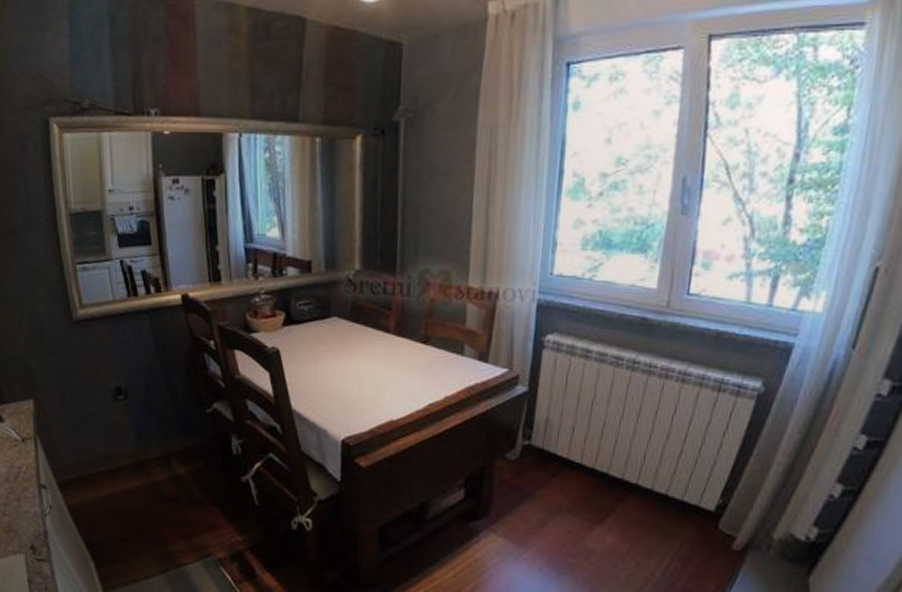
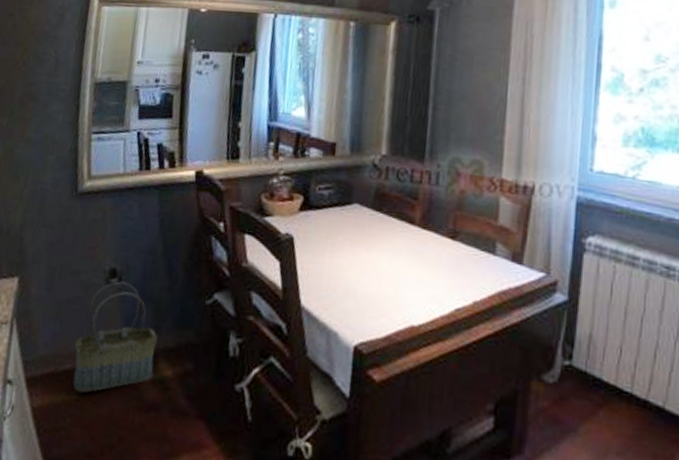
basket: none [95,398,169,492] -> present [73,281,157,394]

